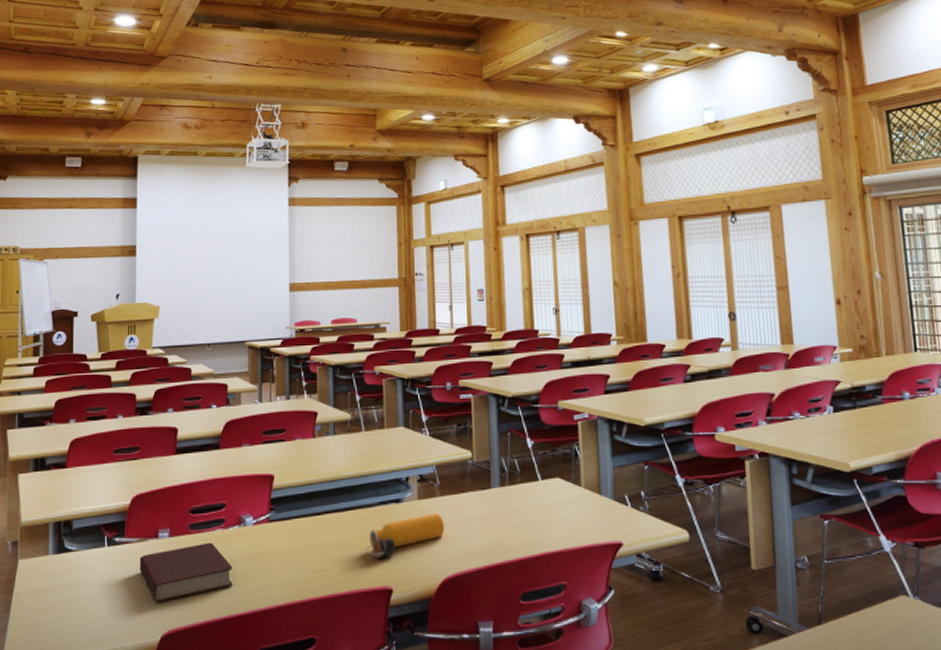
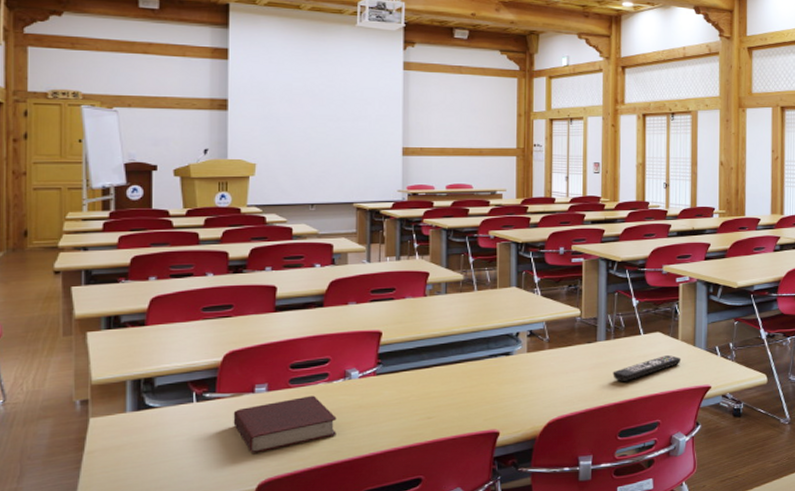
water bottle: present [365,513,445,560] -> none [473,364,552,407]
remote control: none [510,505,586,535] -> present [613,355,682,381]

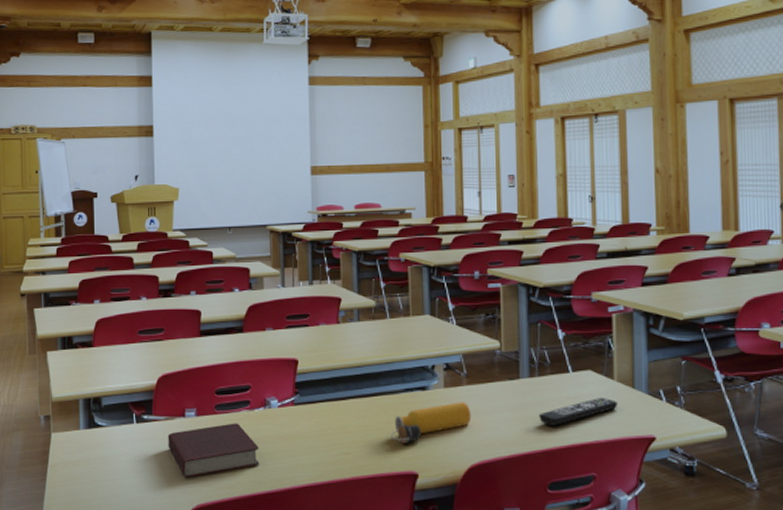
water bottle: none [473,364,552,407] -> present [390,402,472,445]

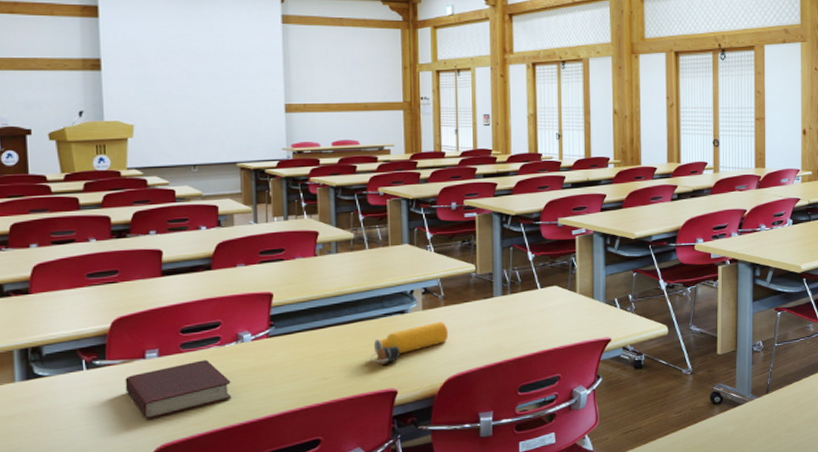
remote control: present [539,398,619,426] -> none [510,309,580,337]

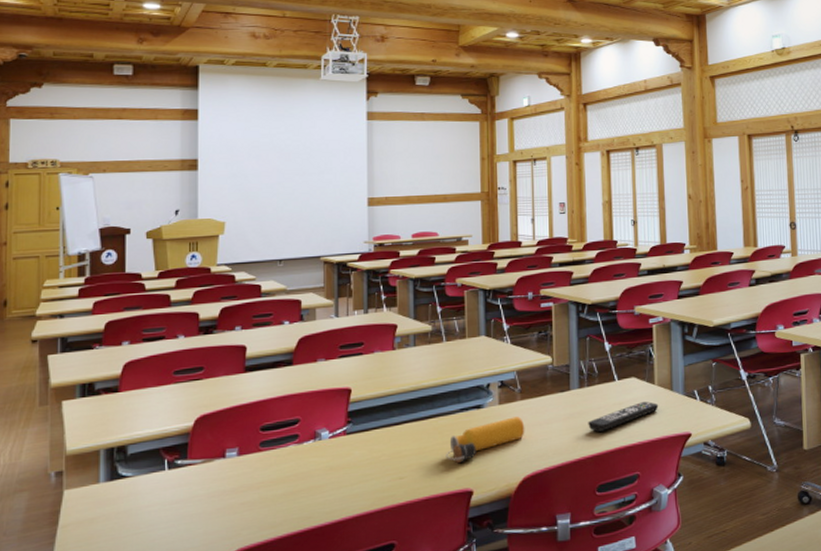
book: present [125,360,231,420] -> none [204,458,308,522]
remote control: none [510,309,580,337] -> present [588,402,659,432]

